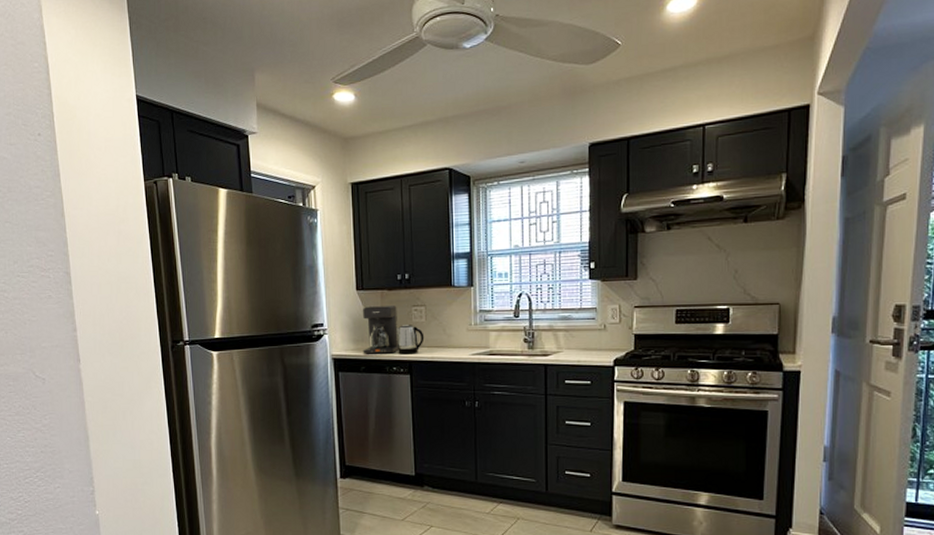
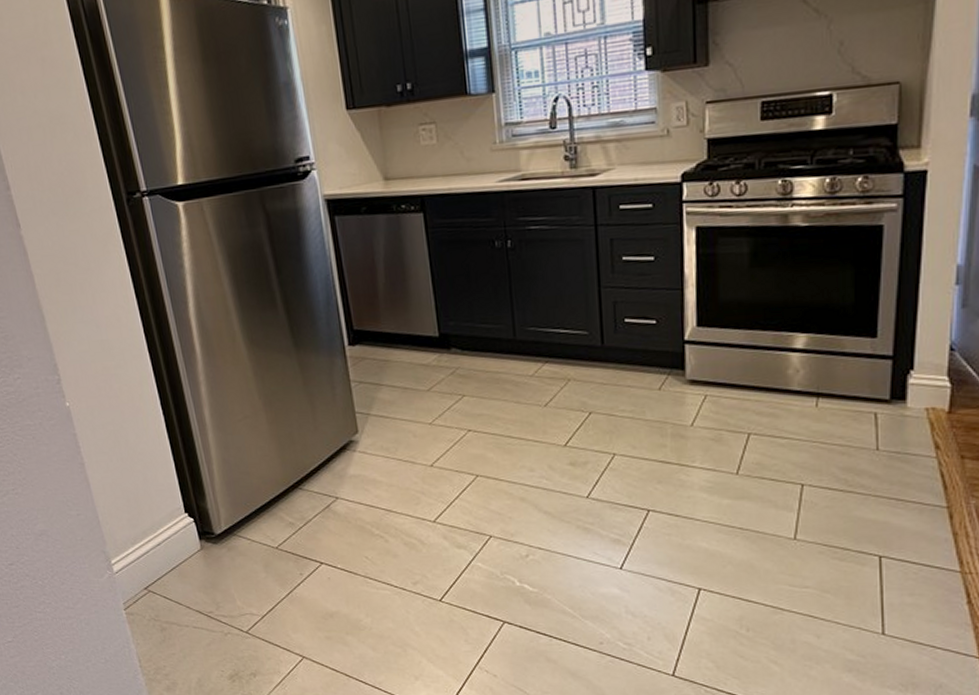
coffee maker: present [362,306,399,354] -> none [356,126,407,191]
kettle: present [396,323,425,355] -> none [401,148,438,189]

